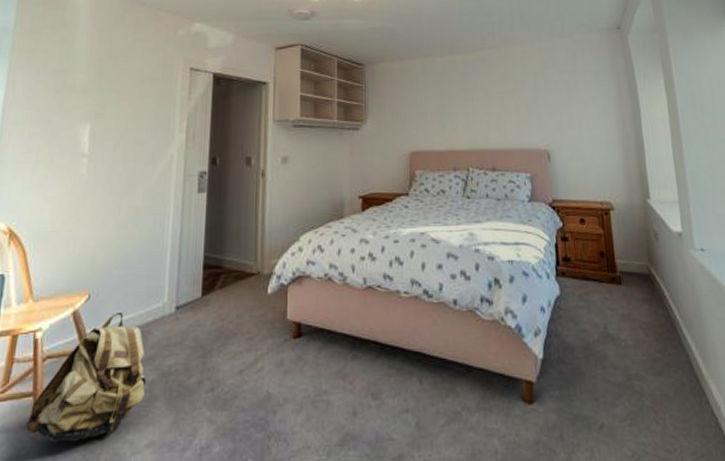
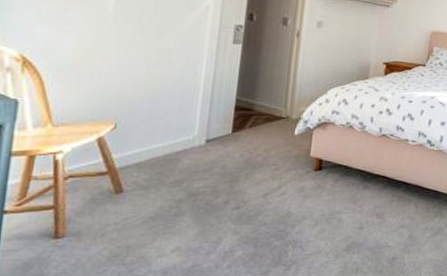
backpack: present [25,311,147,443] -> none [45,141,175,248]

